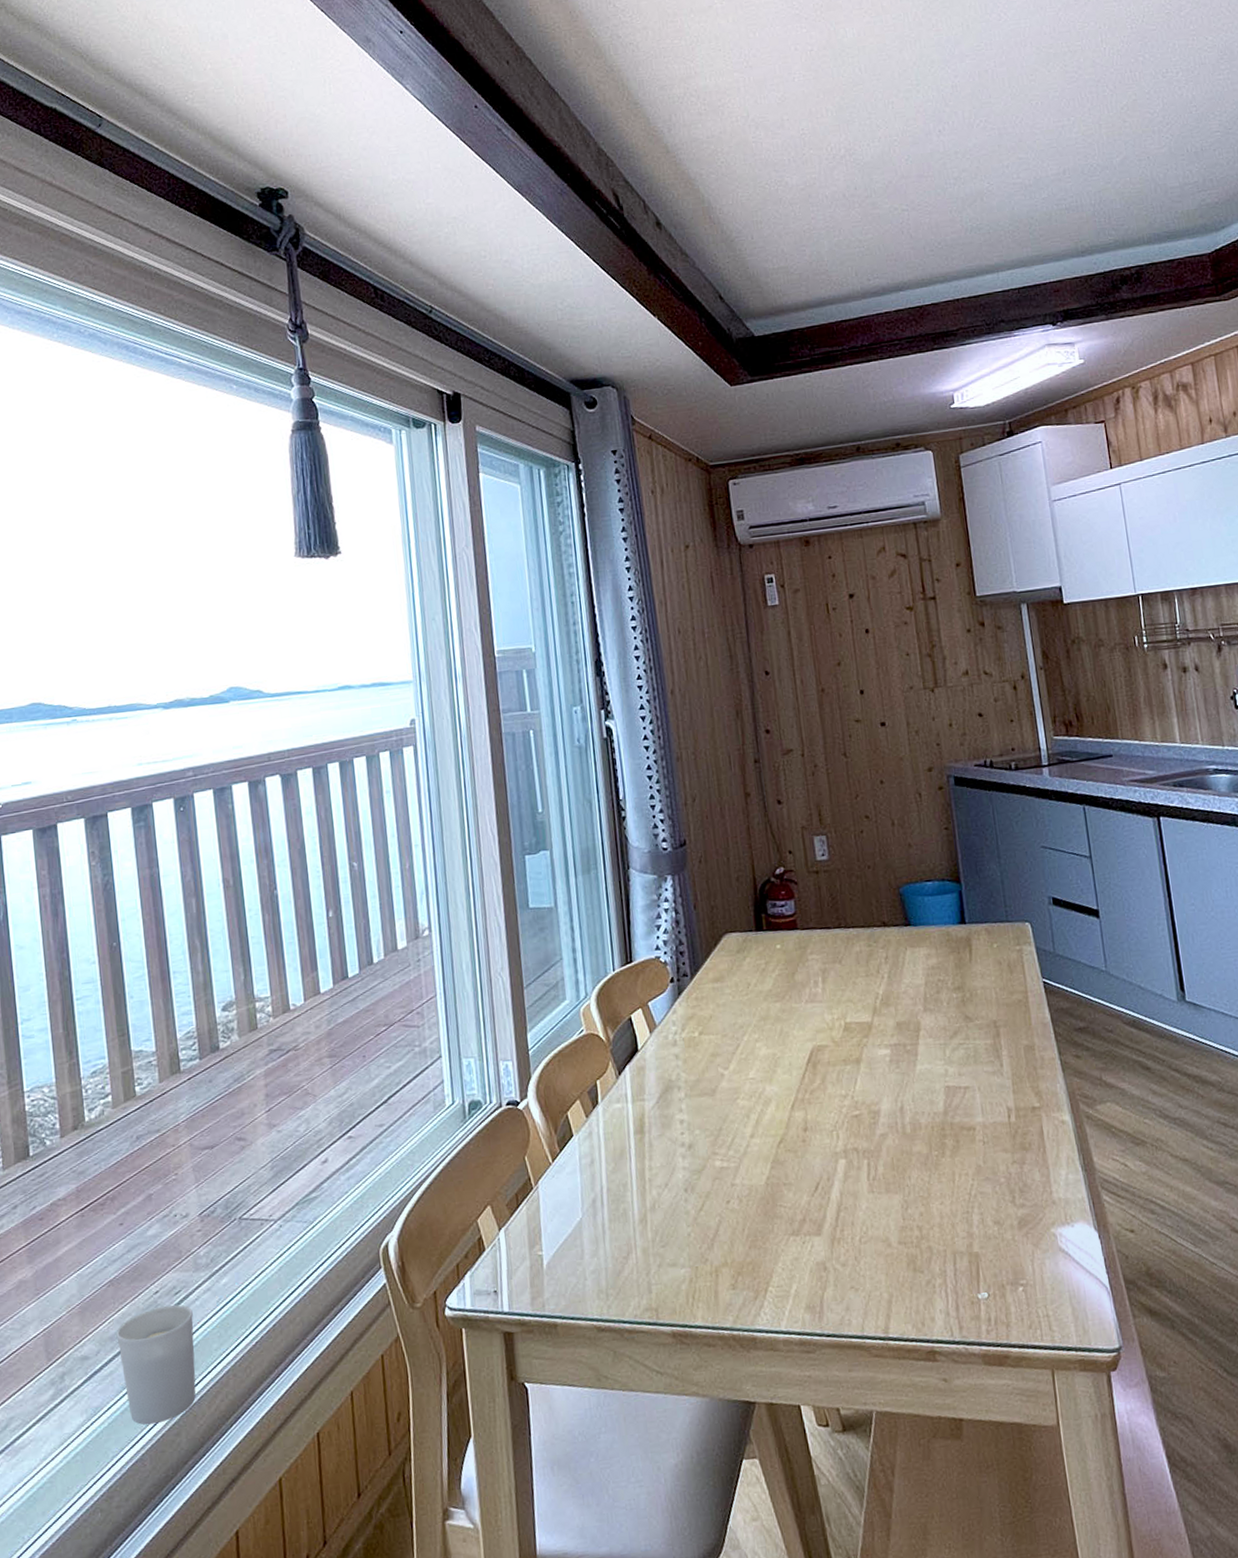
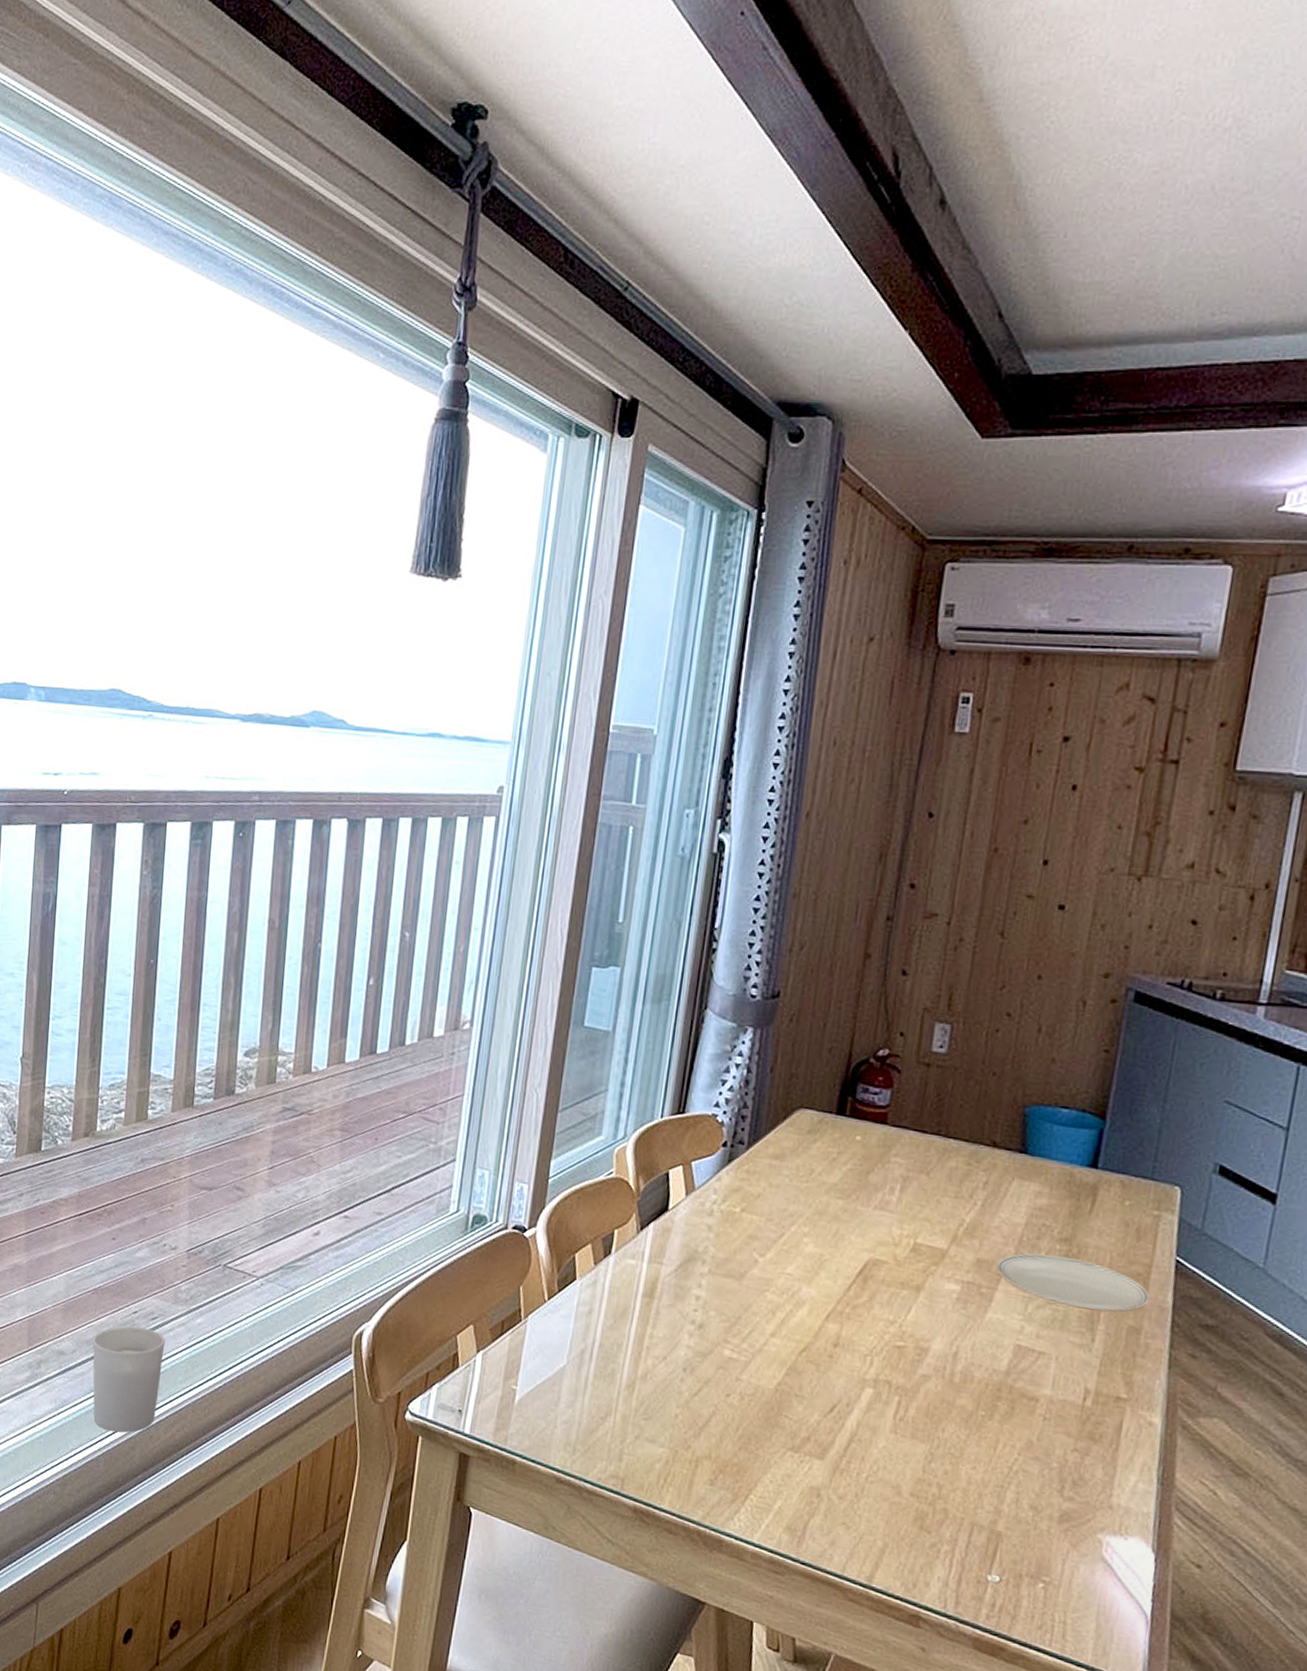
plate: none [913,1001,1034,1043] -> present [996,1253,1150,1313]

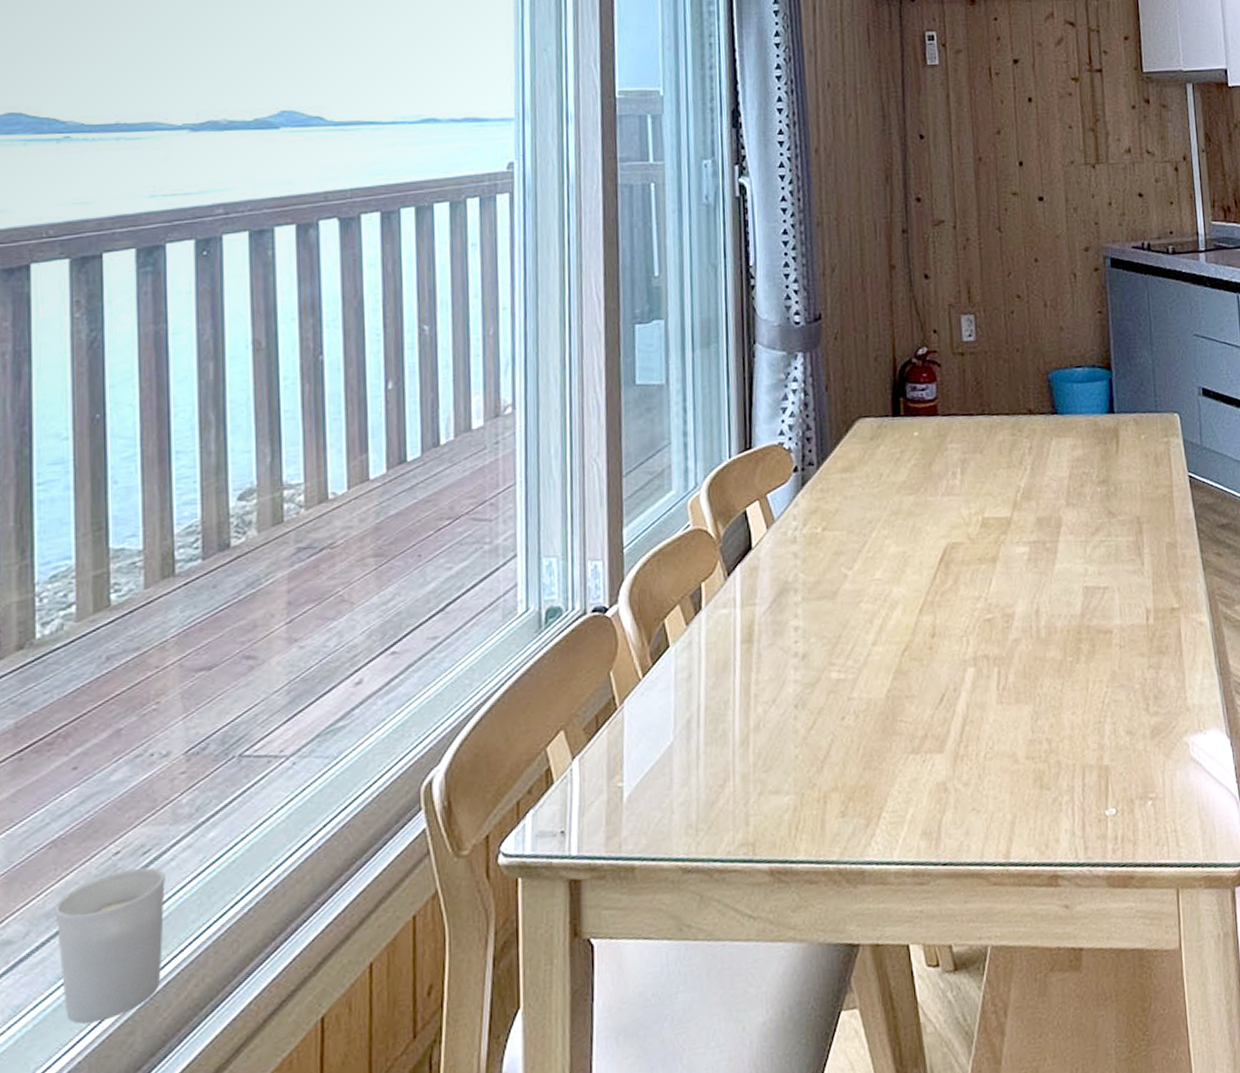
plate: present [996,1253,1150,1313] -> none [1054,495,1177,541]

